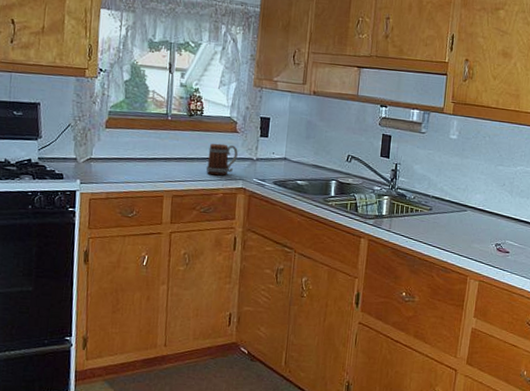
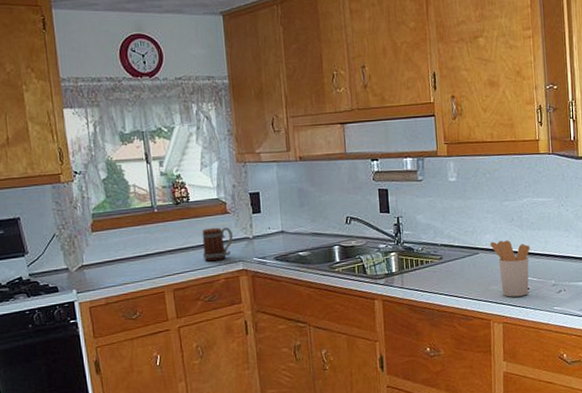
utensil holder: none [479,202,516,259] -> present [490,240,530,297]

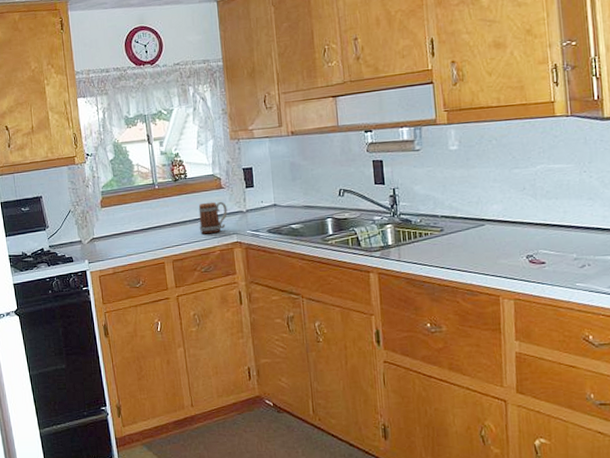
utensil holder: present [490,240,530,297] -> none [498,210,546,272]

